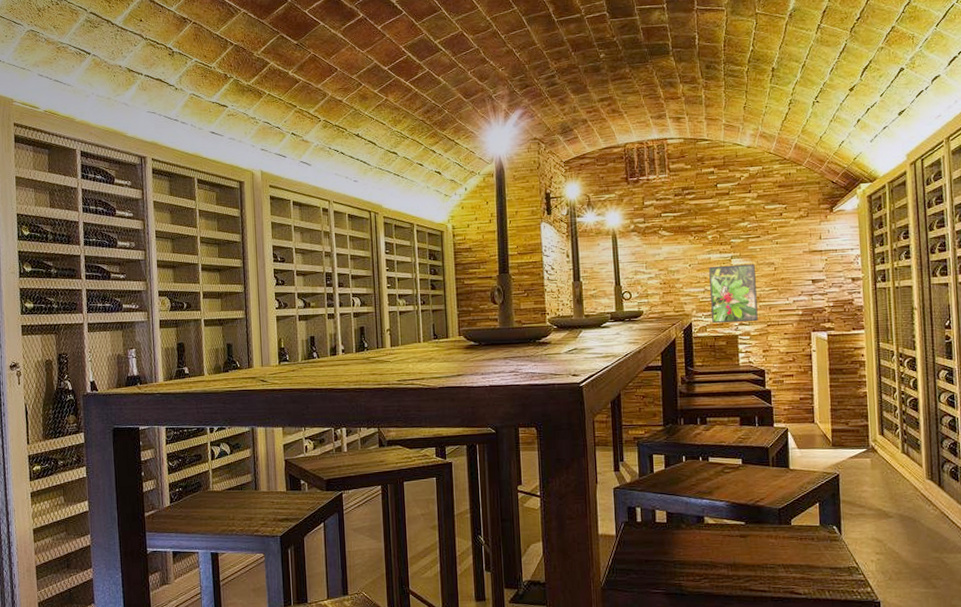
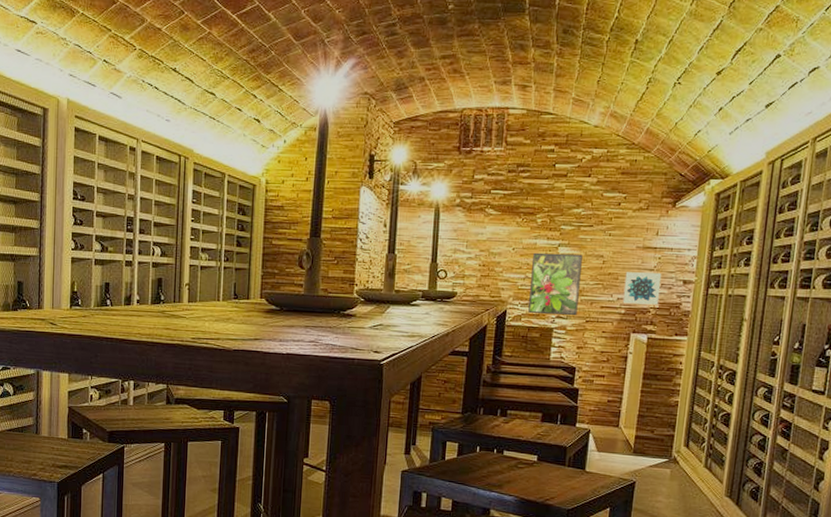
wall art: none [797,274,833,305] -> present [622,272,662,305]

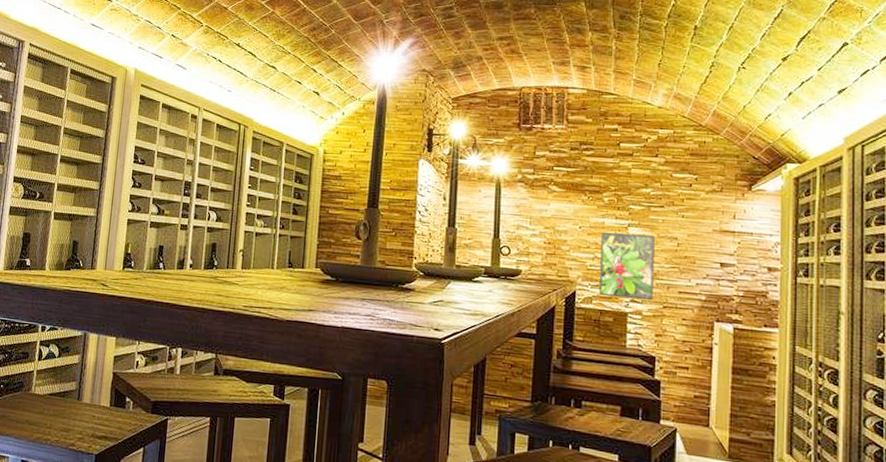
wall art: present [622,272,662,305] -> none [702,256,744,293]

